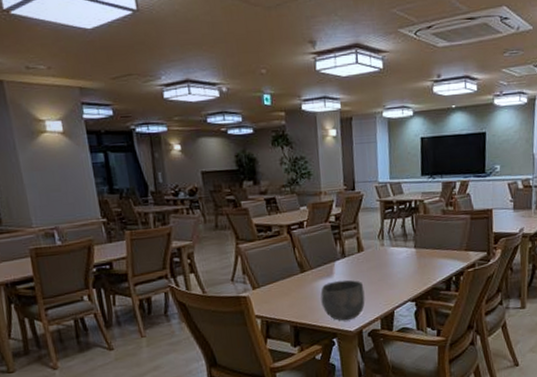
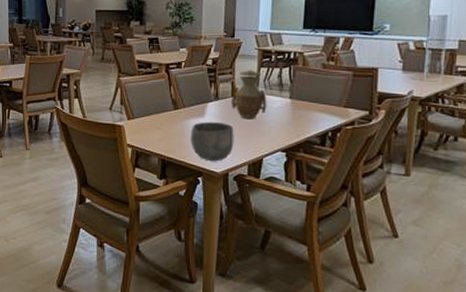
vase: none [358,223,394,274] -> present [232,70,267,120]

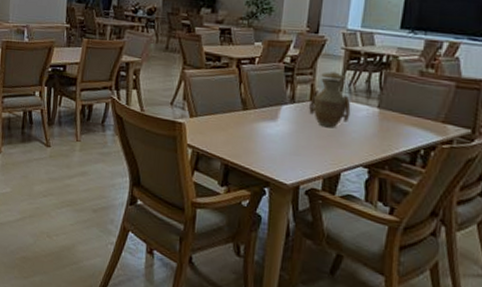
bowl: present [190,121,234,162] -> none [259,126,310,172]

